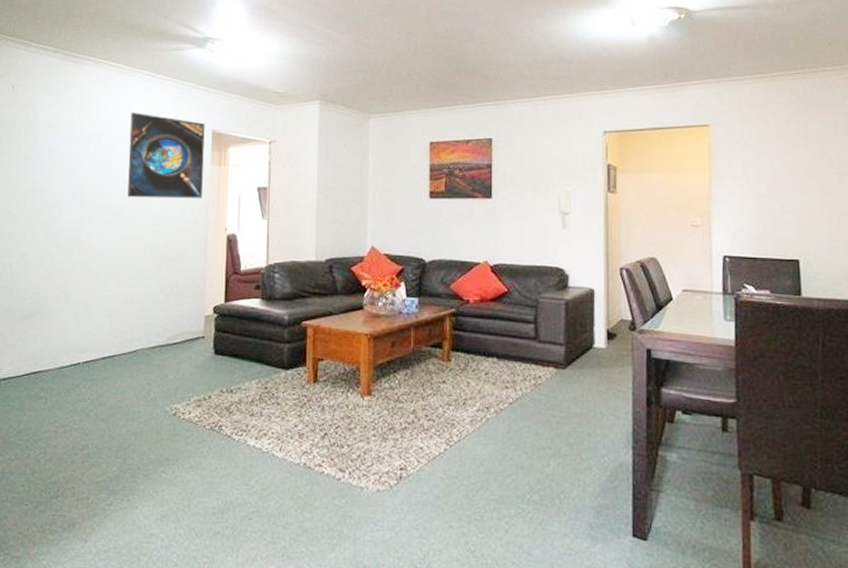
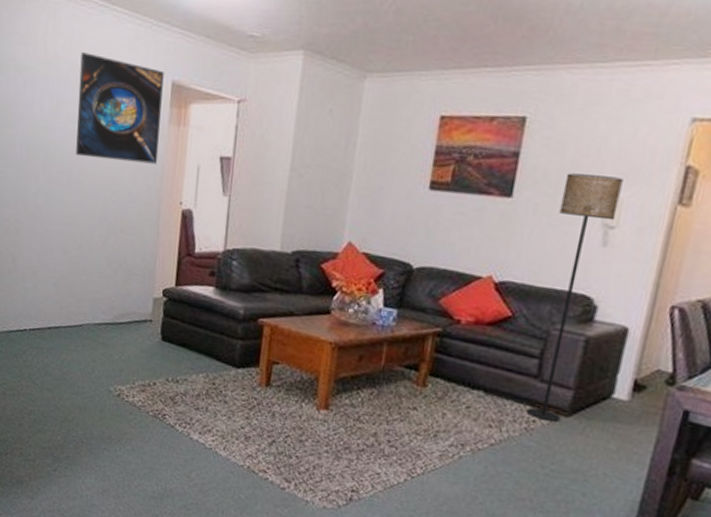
floor lamp: none [527,176,568,376] -> present [526,173,623,423]

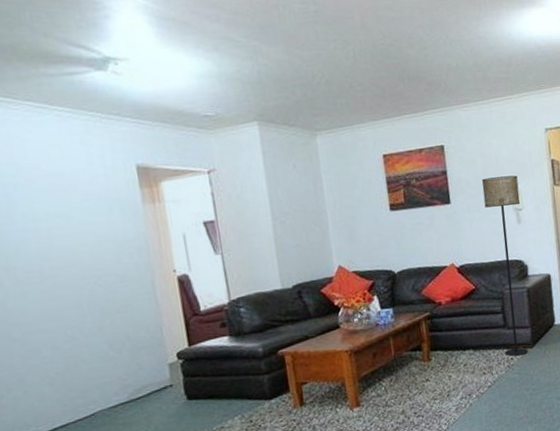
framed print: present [76,52,164,164] -> none [25,153,140,252]

